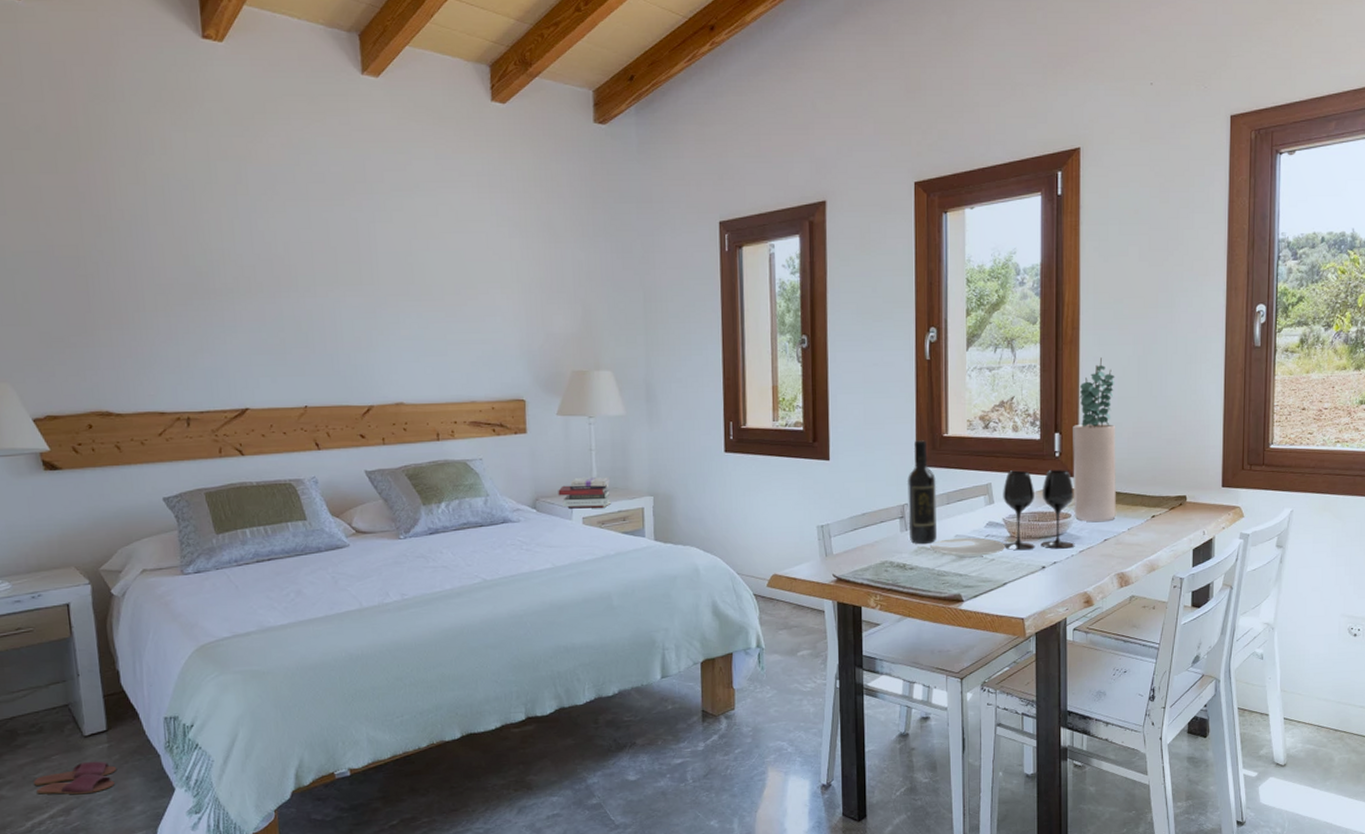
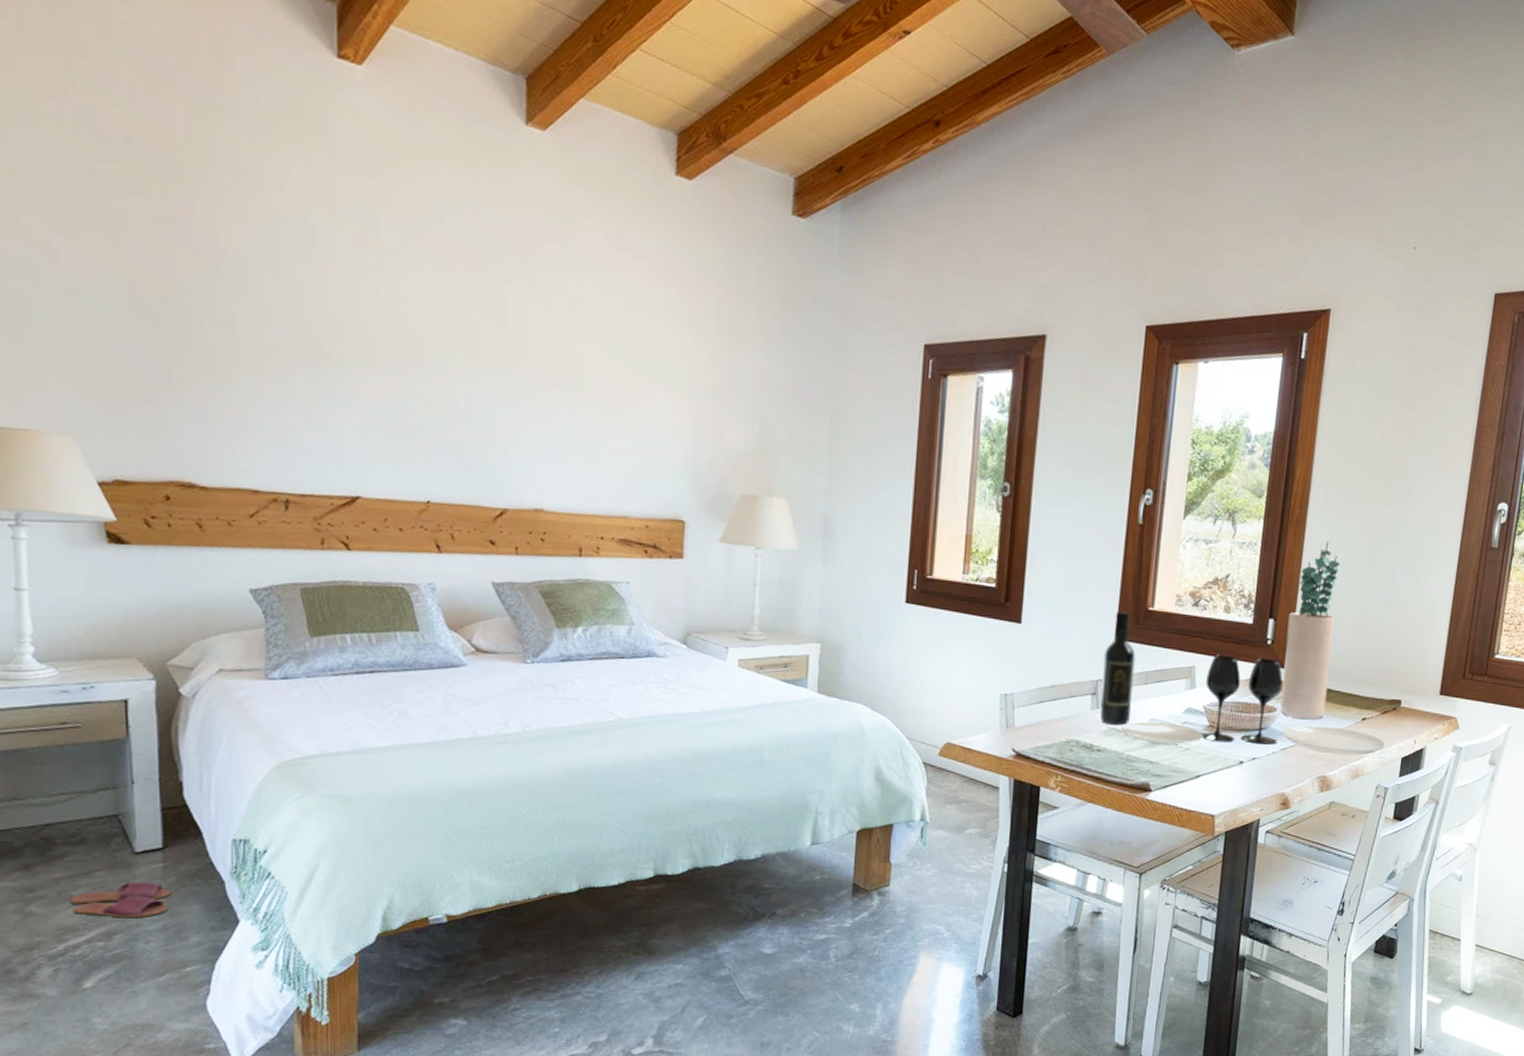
books: present [558,477,612,509] -> none [713,615,773,651]
plate: none [1079,526,1176,552] -> present [1282,725,1386,756]

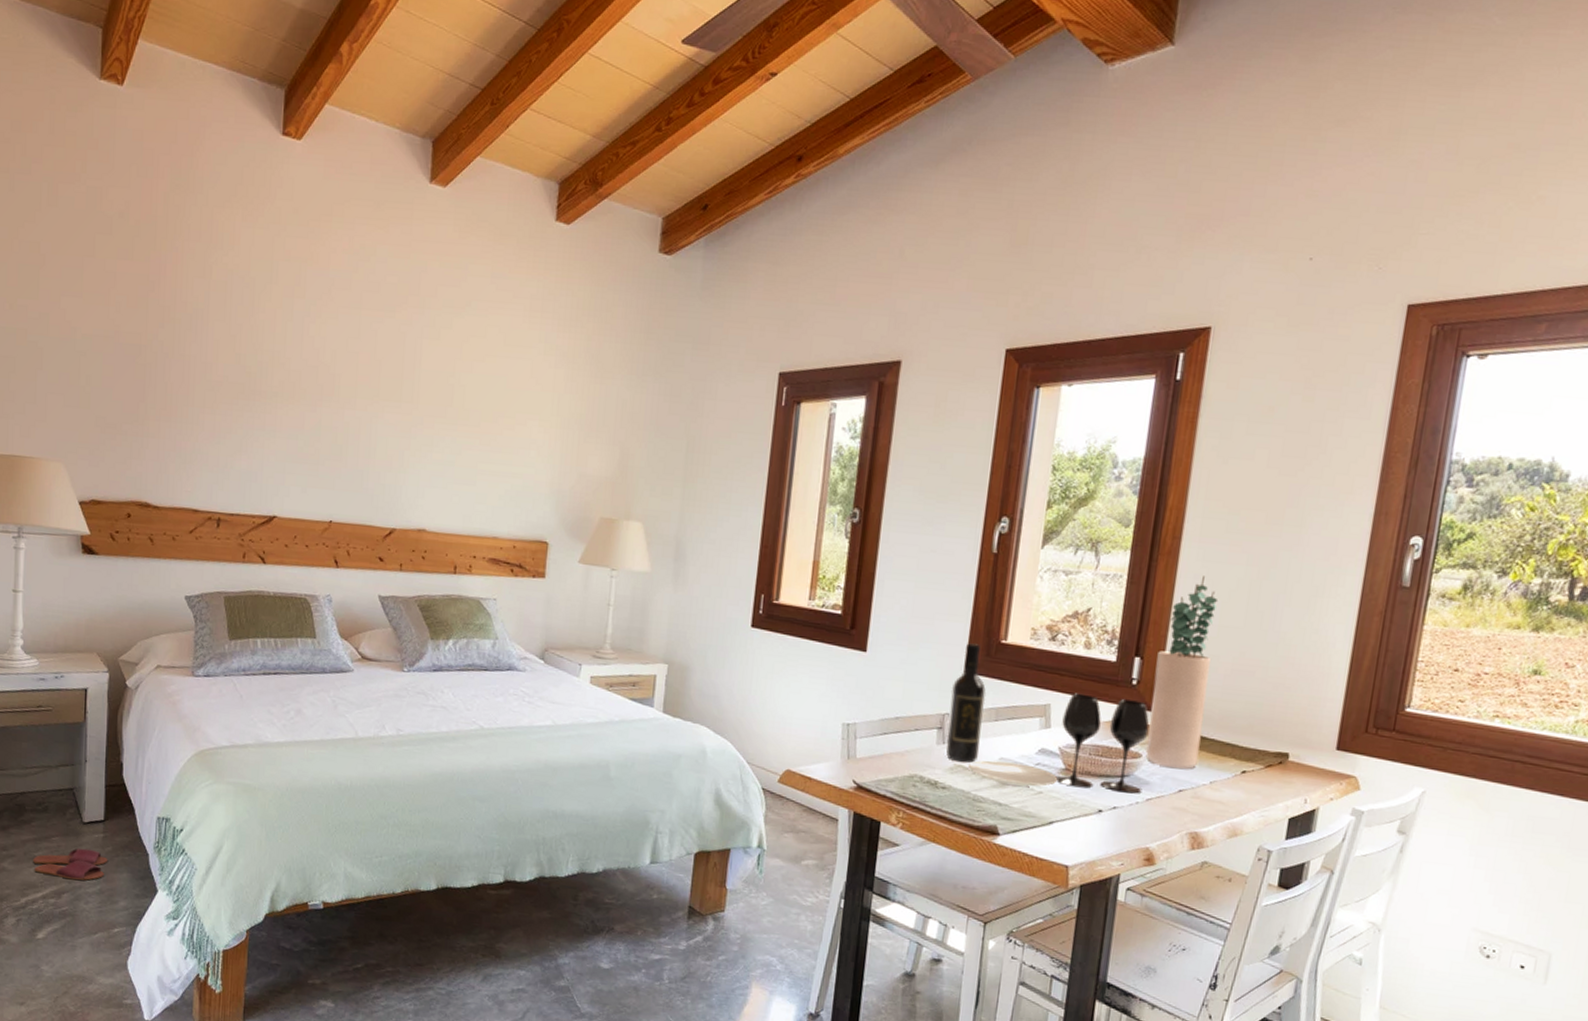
plate: present [1282,725,1386,756] -> none [1148,775,1270,813]

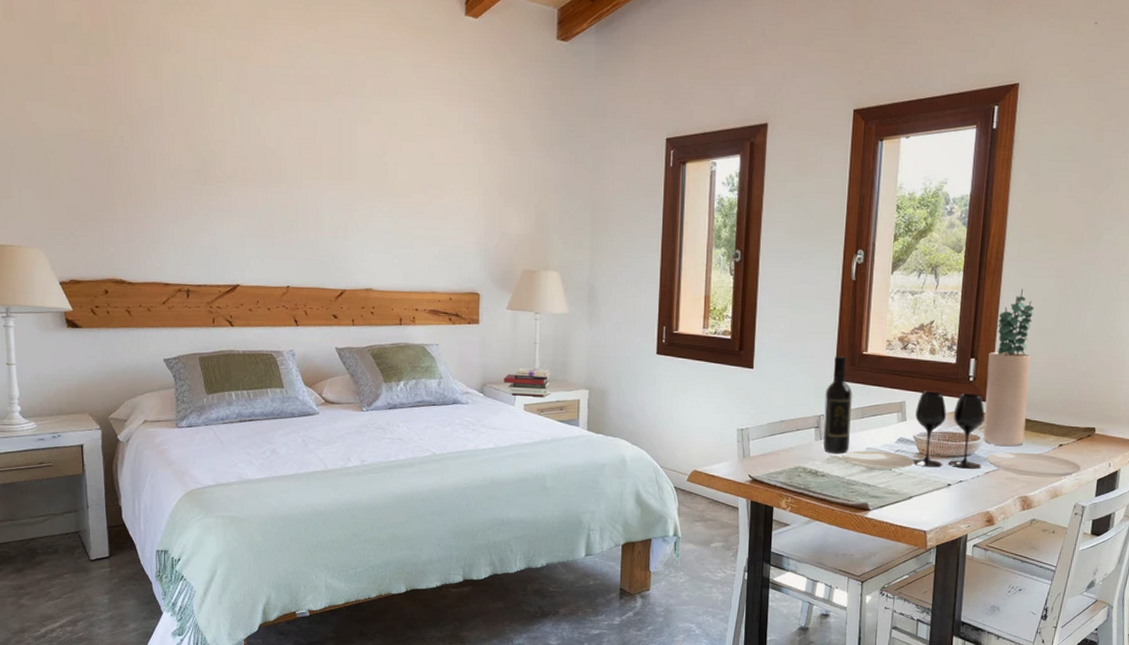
slippers: present [33,848,108,881] -> none [48,582,116,610]
books: none [569,633,624,669] -> present [504,368,551,397]
plate: none [1148,775,1270,813] -> present [986,451,1082,478]

